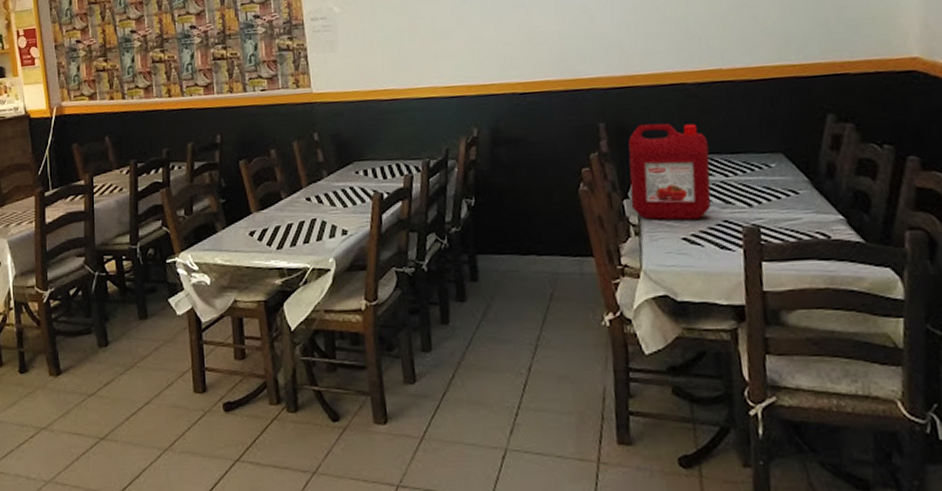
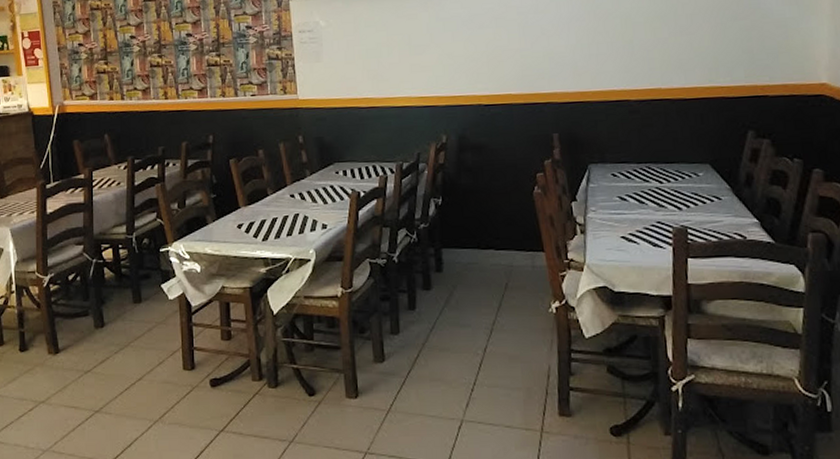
ketchup jug: present [628,123,712,220] -> none [577,135,648,221]

